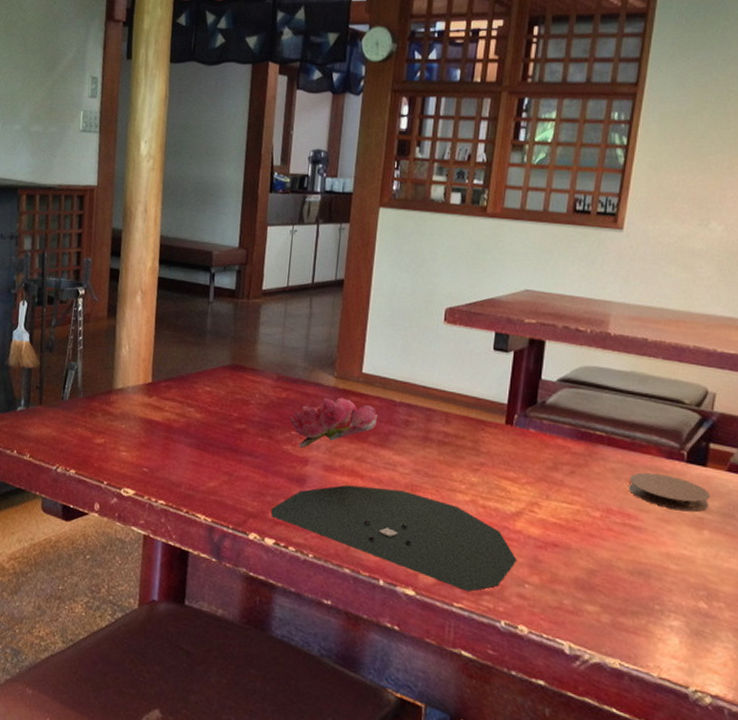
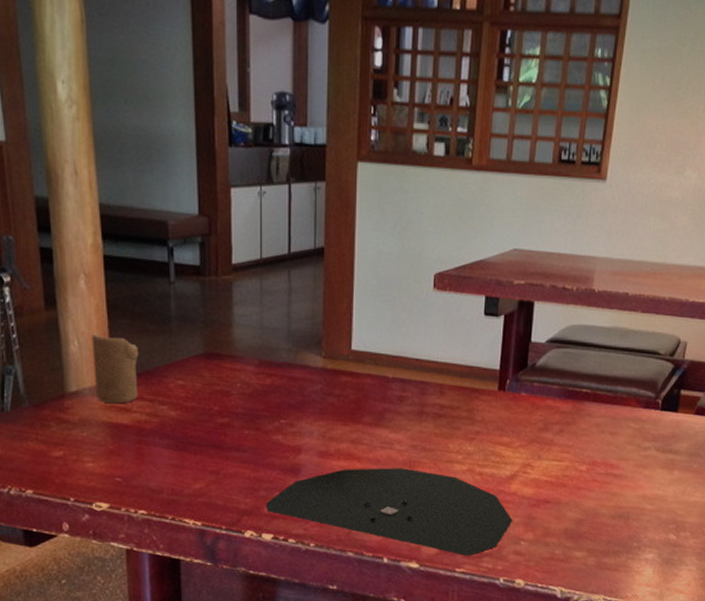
candle: none [137,340,177,403] -> present [91,333,139,404]
flower: present [289,396,378,448] -> none [277,377,372,436]
coaster: present [628,472,710,512] -> none [610,423,680,456]

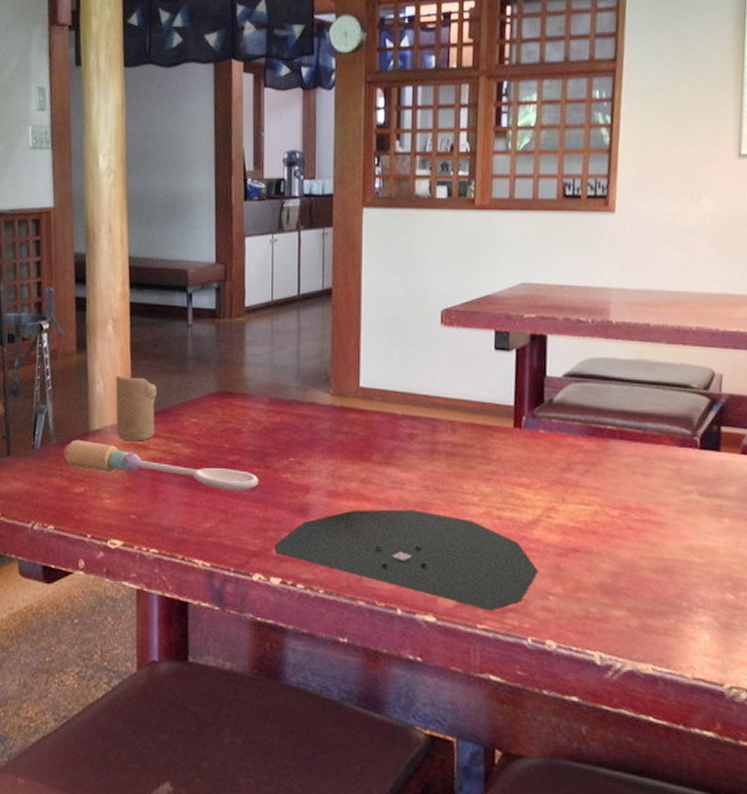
spoon: none [37,403,249,453] -> present [63,440,258,492]

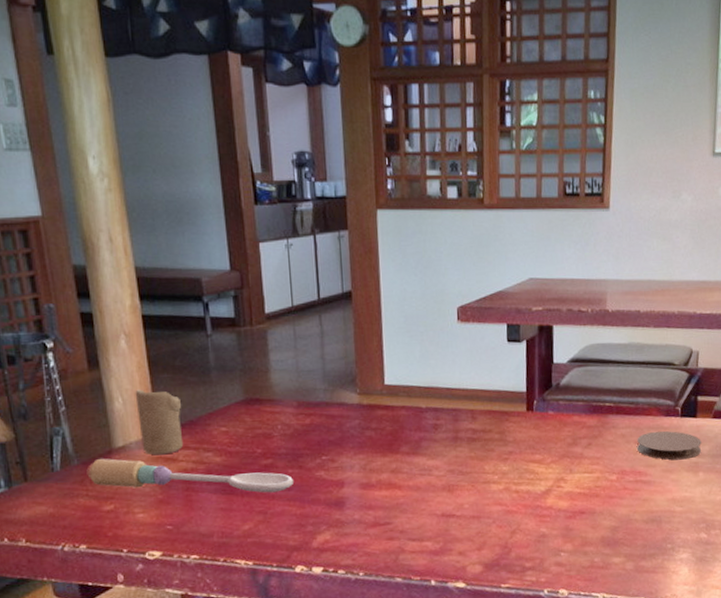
plate: present [275,509,539,612] -> none [315,492,552,572]
coaster: none [644,463,727,500] -> present [636,431,702,460]

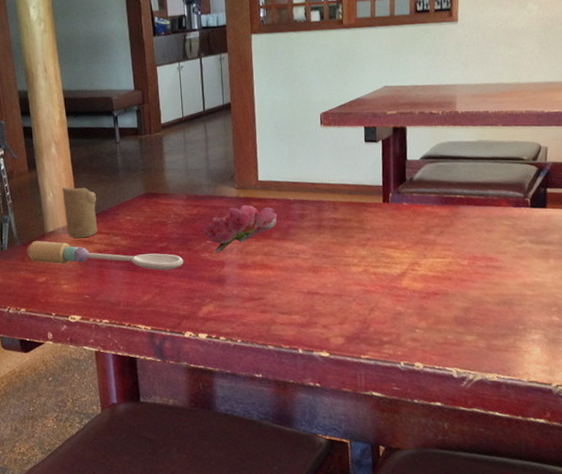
flower: none [318,412,407,471] -> present [203,204,278,253]
coaster: present [636,431,702,460] -> none [487,220,552,248]

